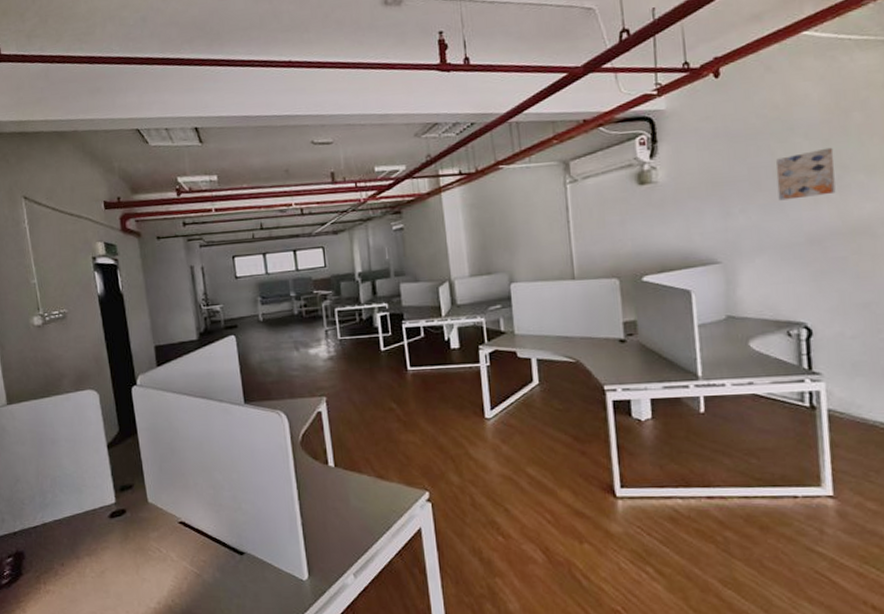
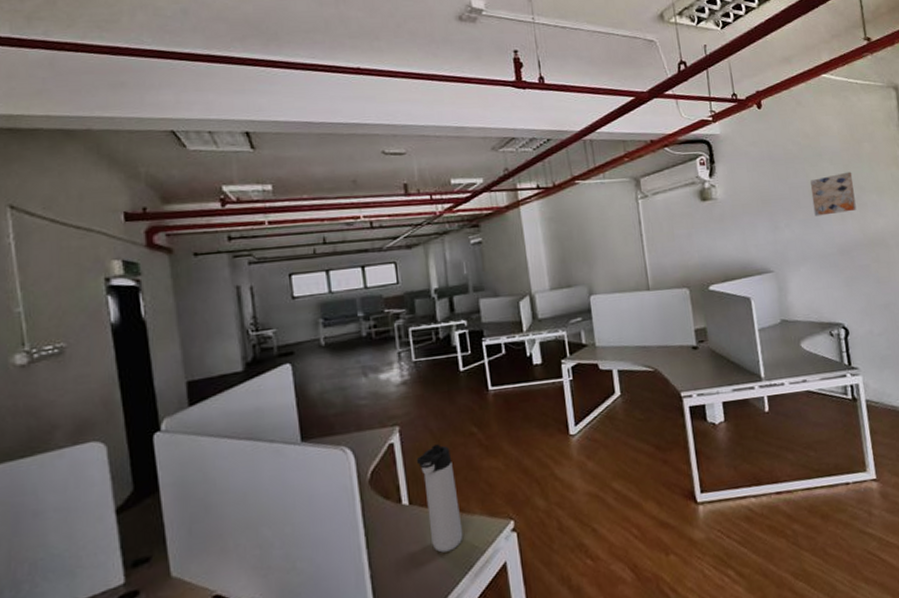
thermos bottle: none [341,416,382,512] -> present [416,444,463,553]

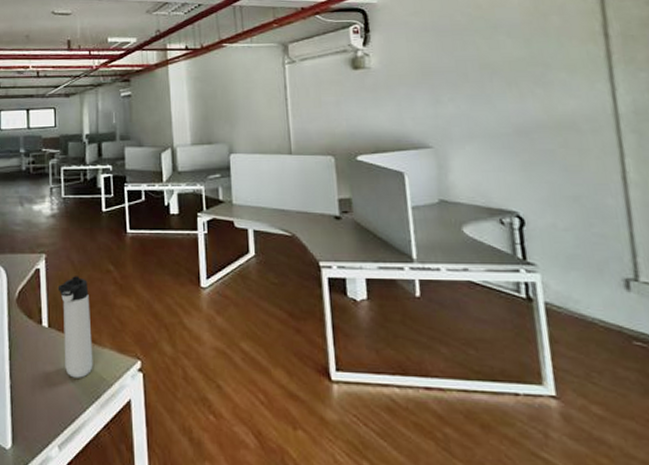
wall art: present [810,171,857,216] -> none [481,46,540,92]

